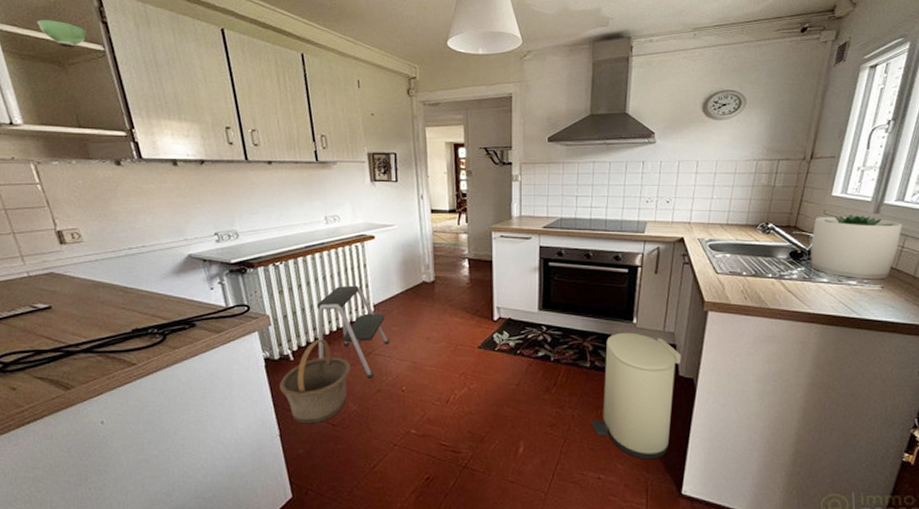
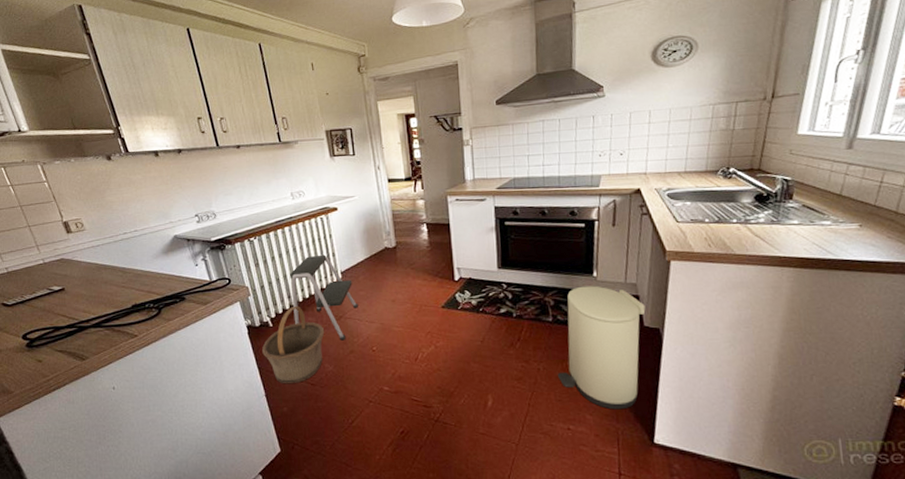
bowl: present [37,20,87,48] -> none [33,36,75,60]
planter: present [811,214,902,280] -> none [777,151,880,219]

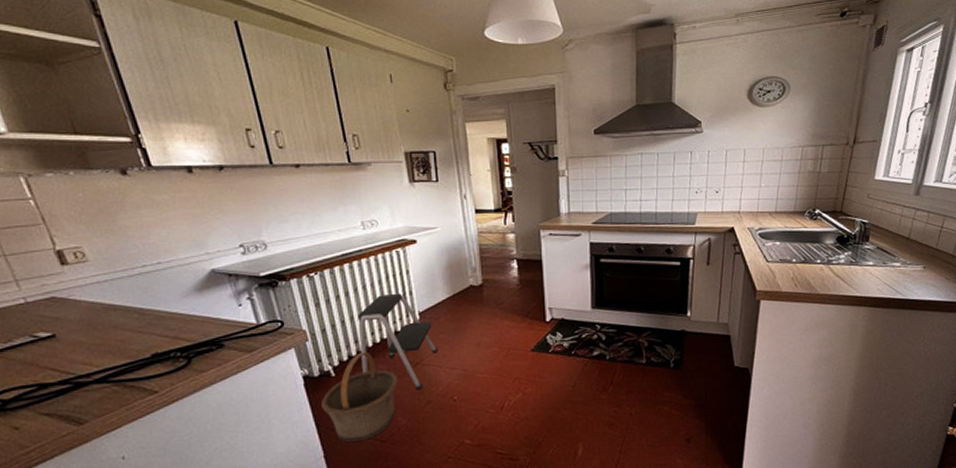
pedal bin: present [557,286,646,410] -> none [649,326,736,452]

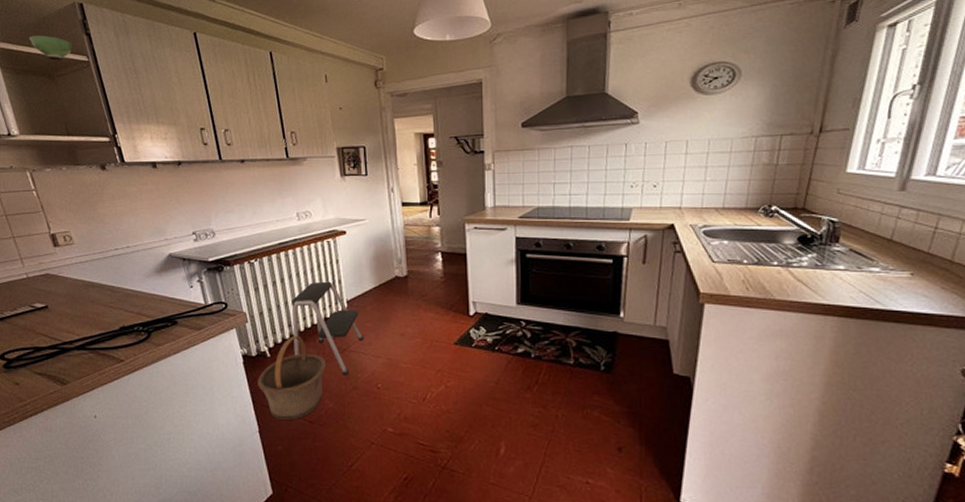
bowl: none [17,13,78,45] -> present [29,35,73,61]

